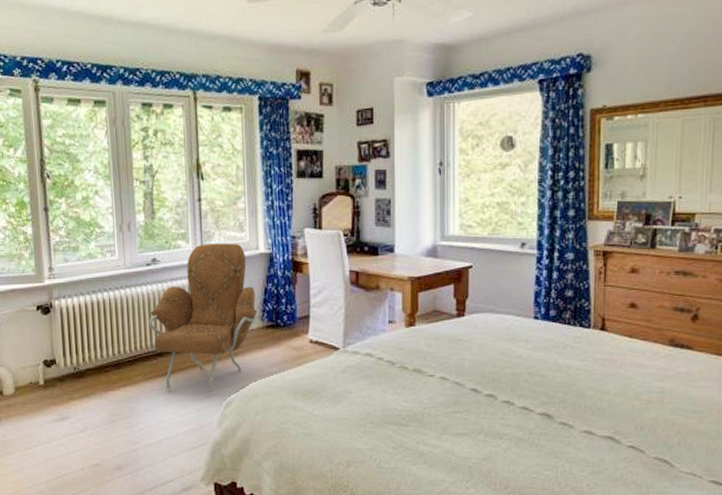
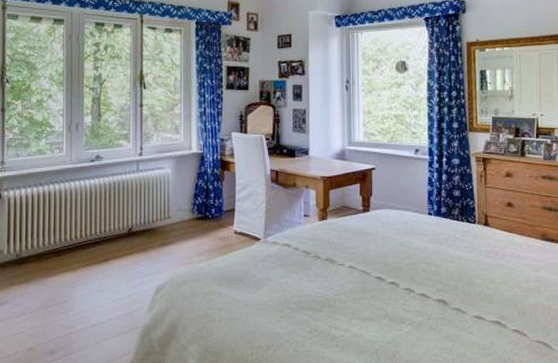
armchair: present [148,243,259,393] -> none [89,143,190,279]

